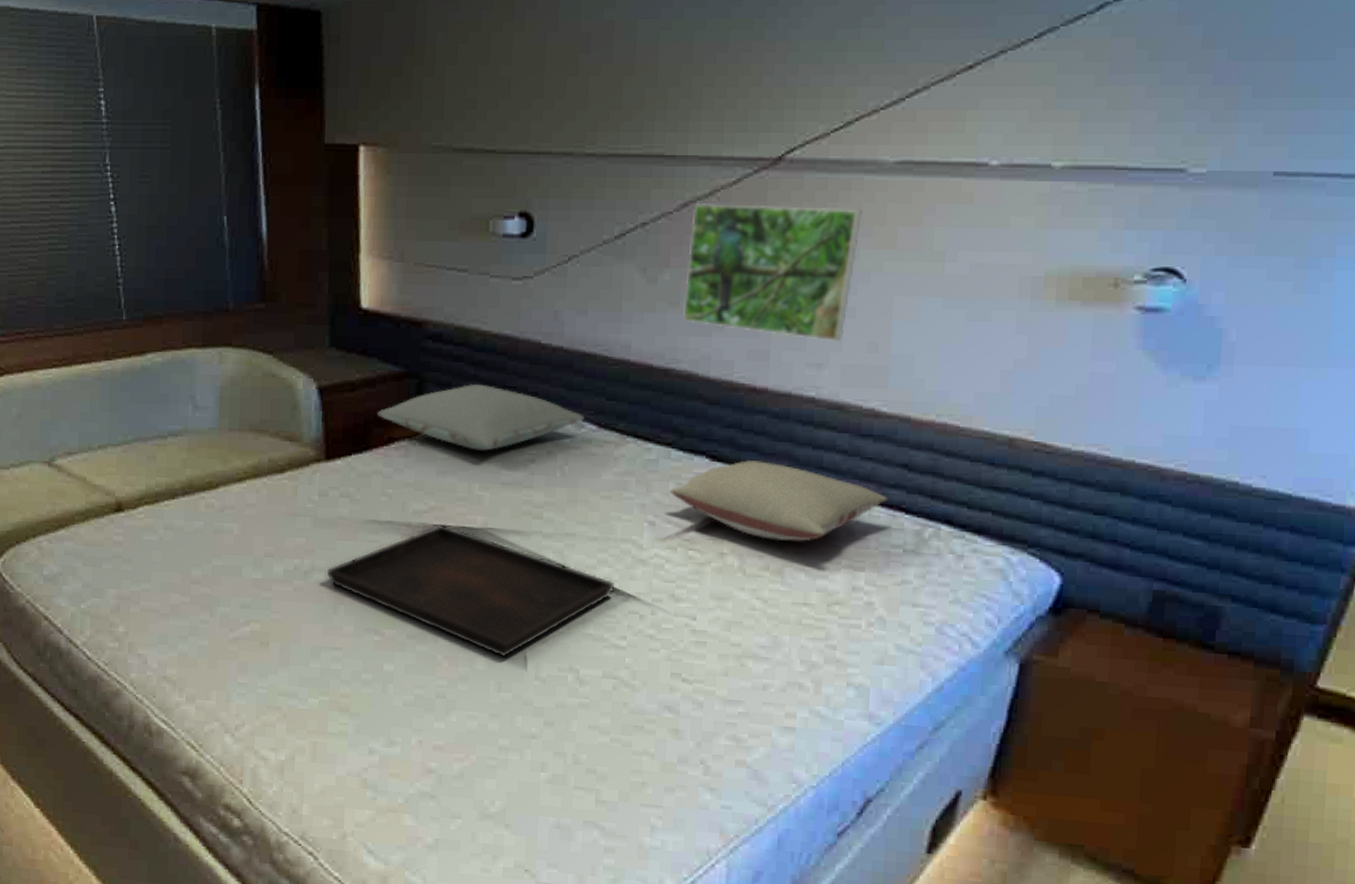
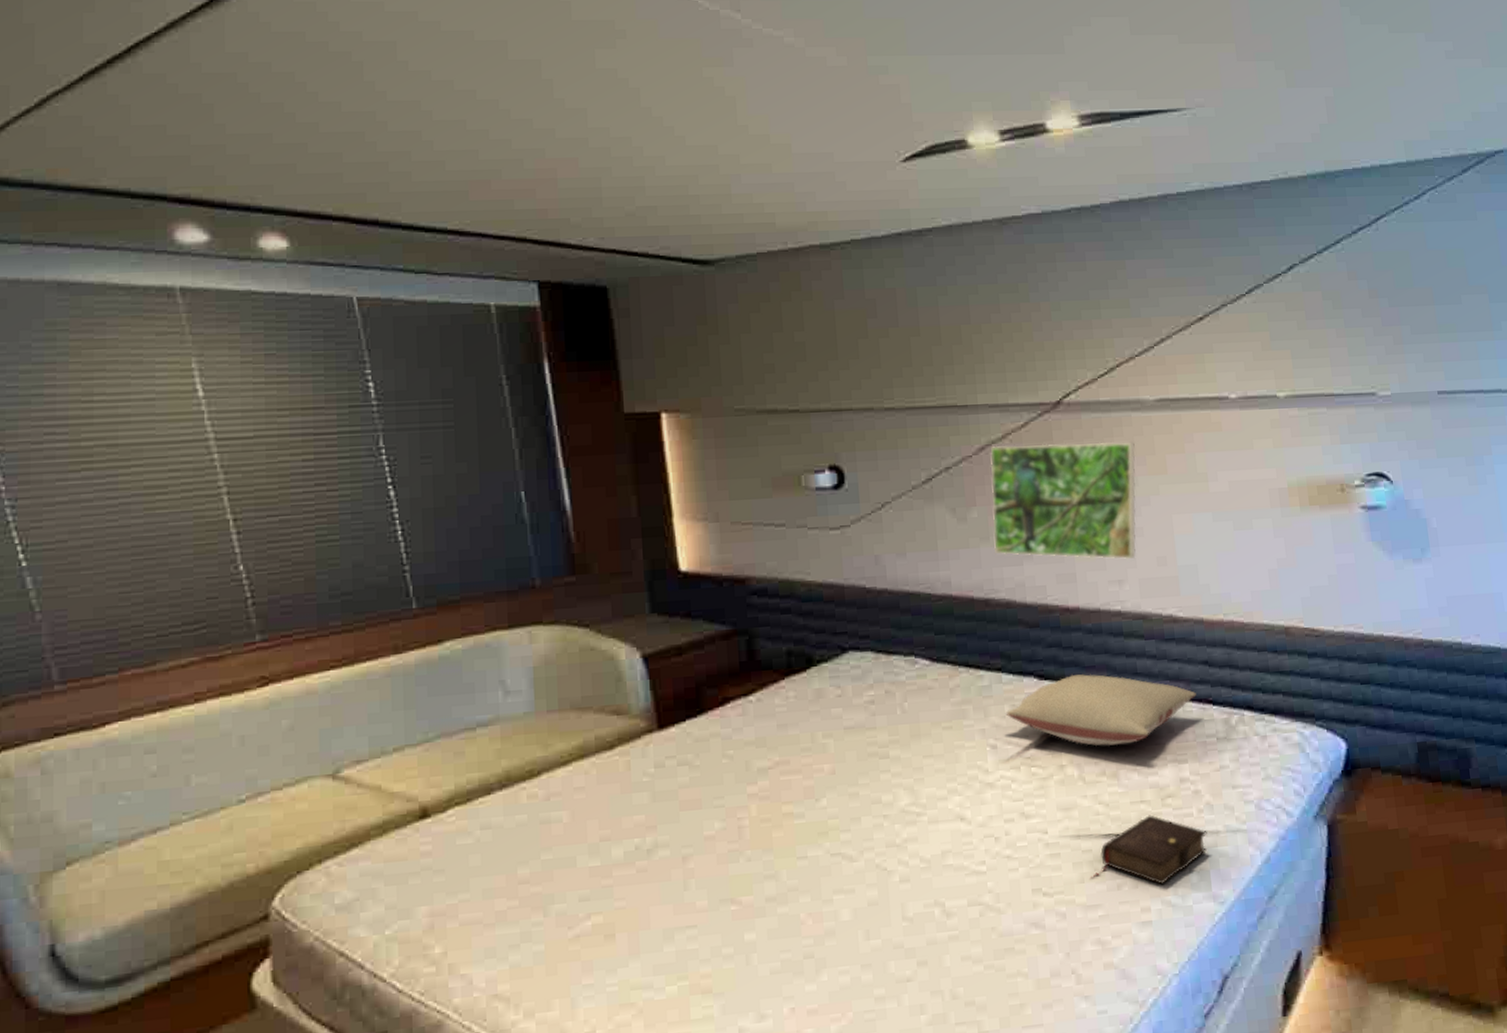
serving tray: present [326,524,615,658] -> none [671,778,968,904]
pillow: present [377,383,585,451] -> none [709,633,917,699]
book: none [736,619,874,693] -> present [1091,815,1207,885]

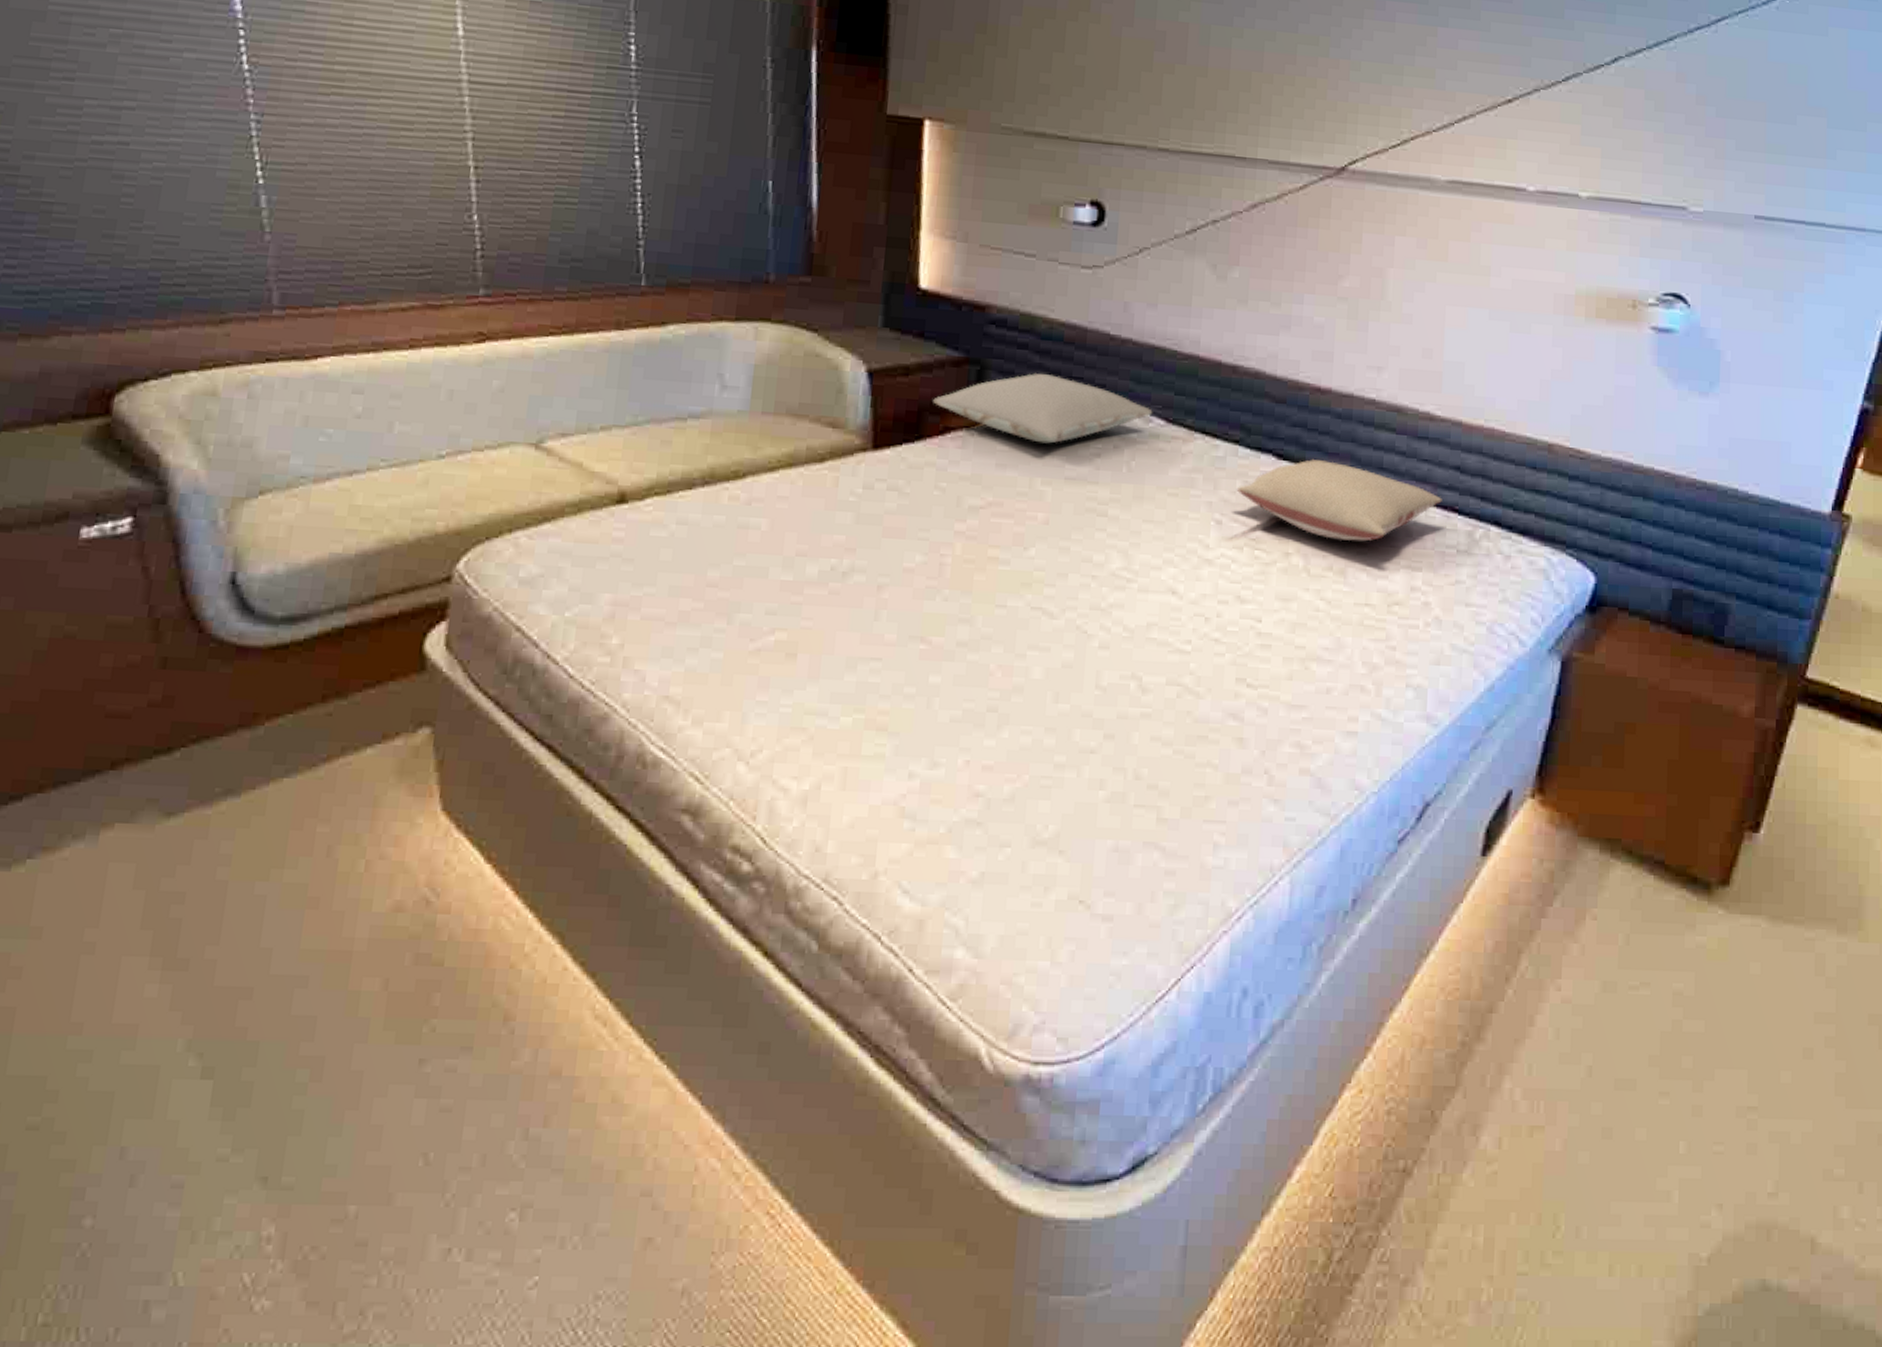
pillow: none [709,633,917,699] -> present [933,372,1153,444]
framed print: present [990,442,1136,560] -> none [1250,204,1417,347]
book: present [1091,815,1207,885] -> none [1300,620,1431,696]

